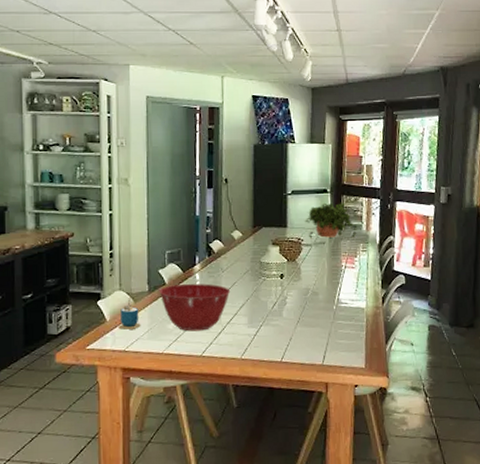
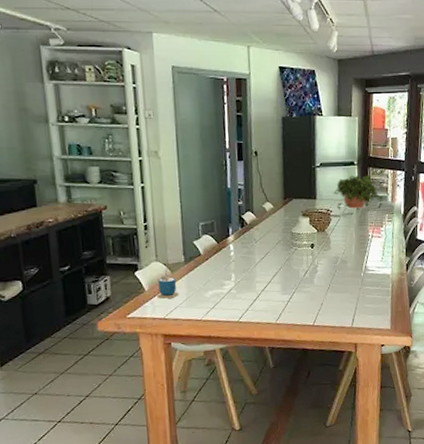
mixing bowl: present [159,283,231,332] -> none [194,253,264,299]

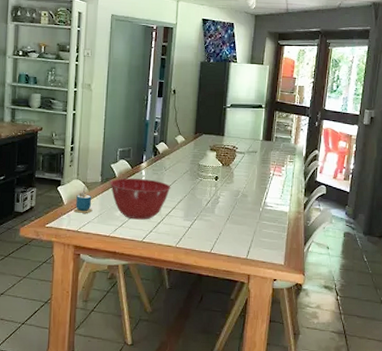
mixing bowl: none [194,253,264,299] -> present [110,178,171,220]
potted plant: present [333,174,384,209] -> none [240,116,287,150]

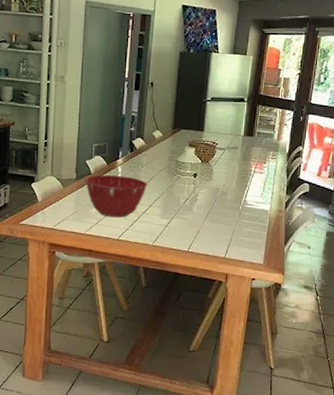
cup: present [73,185,93,213] -> none [48,182,68,211]

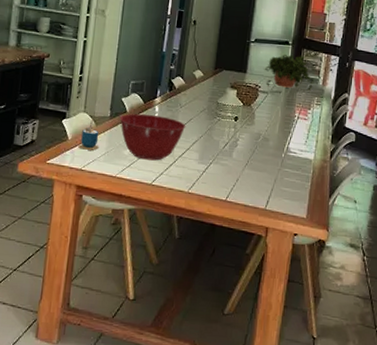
cup: none [48,182,68,211] -> present [78,119,99,150]
potted plant: none [221,110,270,146] -> present [264,53,314,91]

